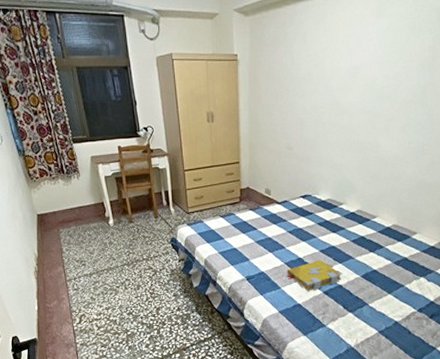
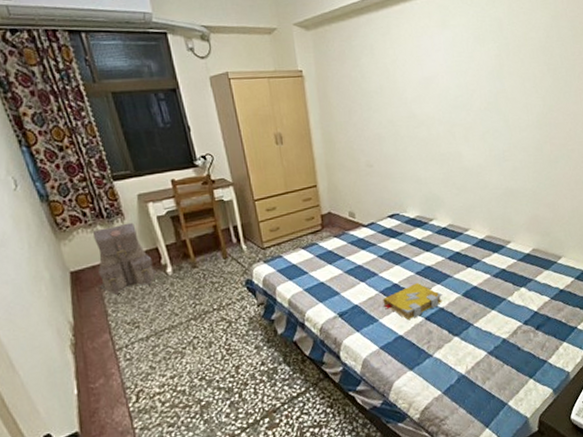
backpack: none [55,179,101,237] -> present [92,222,156,295]

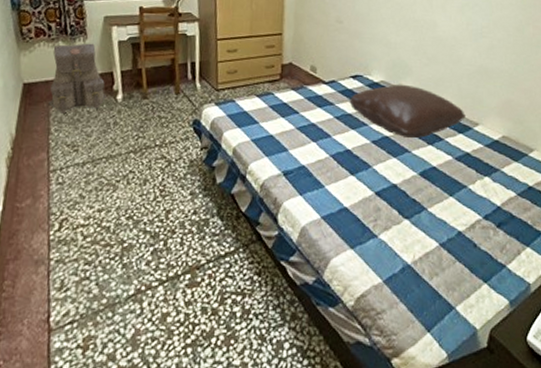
spell book: present [382,282,443,320] -> none [332,151,398,191]
pillow: none [388,215,498,265] -> present [348,84,466,139]

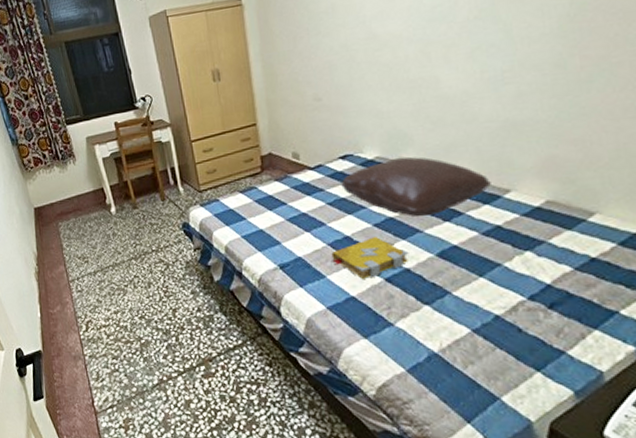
backpack: present [49,43,106,114] -> none [50,164,102,231]
spell book: none [332,151,398,191] -> present [331,236,409,279]

